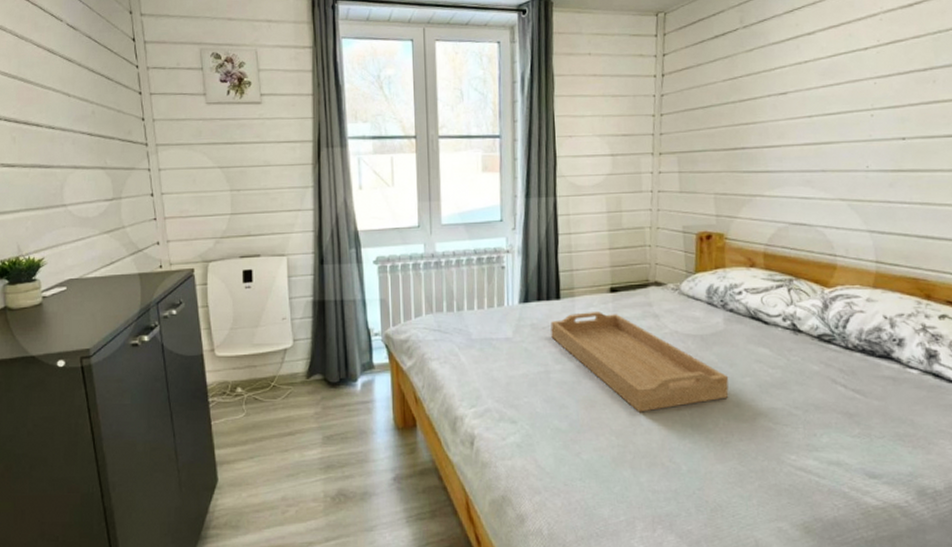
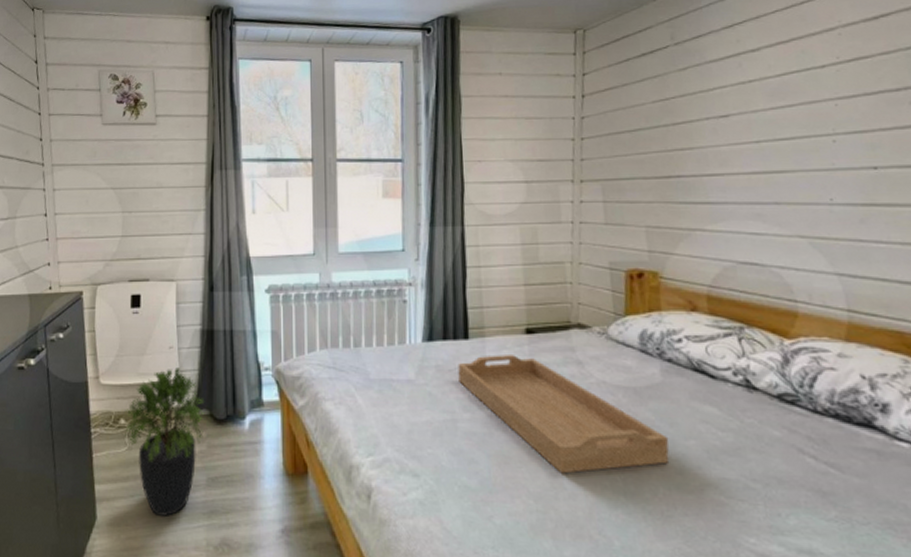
potted plant: none [241,337,319,474] -> present [123,367,205,516]

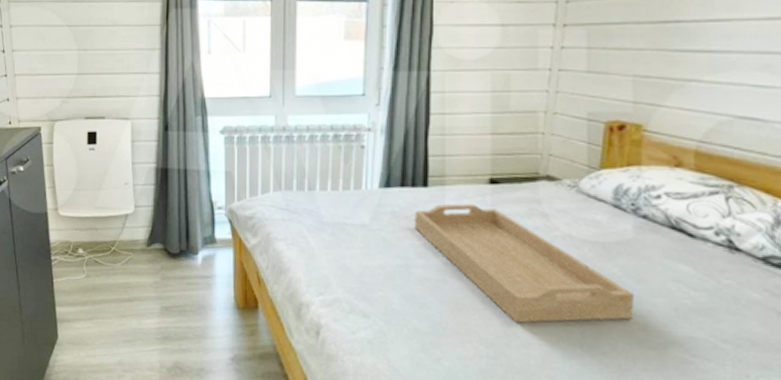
potted plant: present [123,367,205,516] -> none [82,203,159,339]

